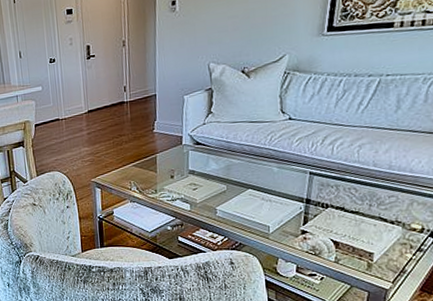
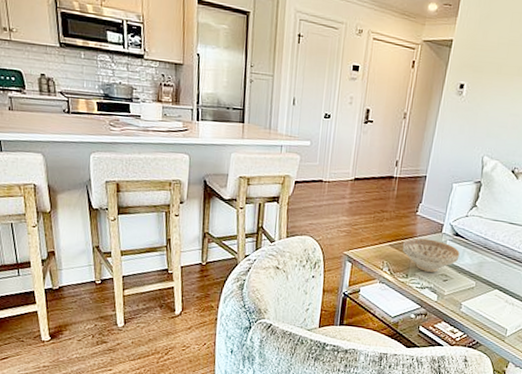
decorative bowl: none [145,152,205,184] -> present [402,238,460,272]

